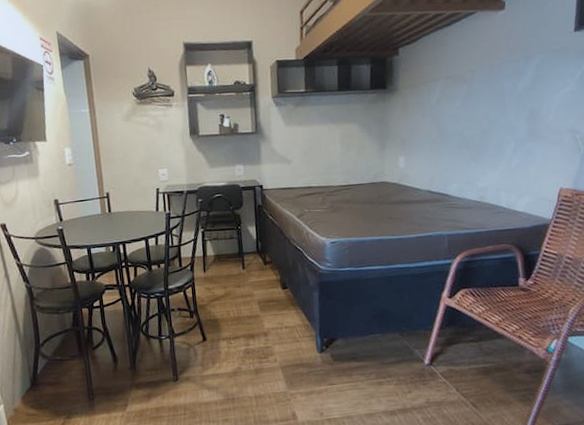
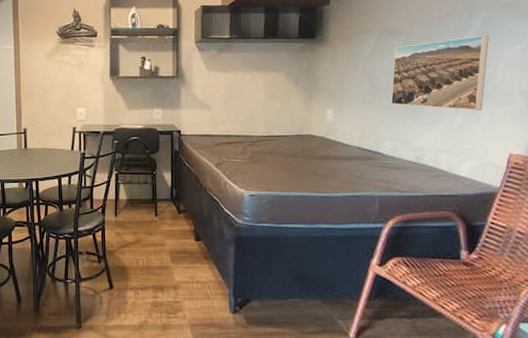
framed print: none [456,79,543,151] -> present [390,35,490,111]

